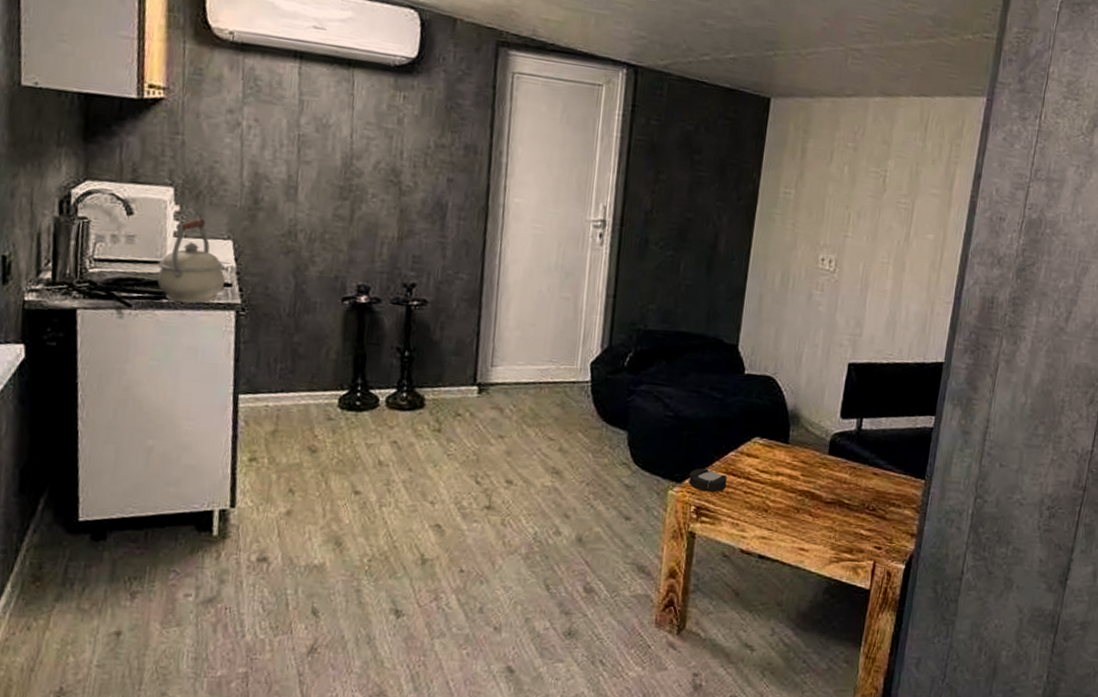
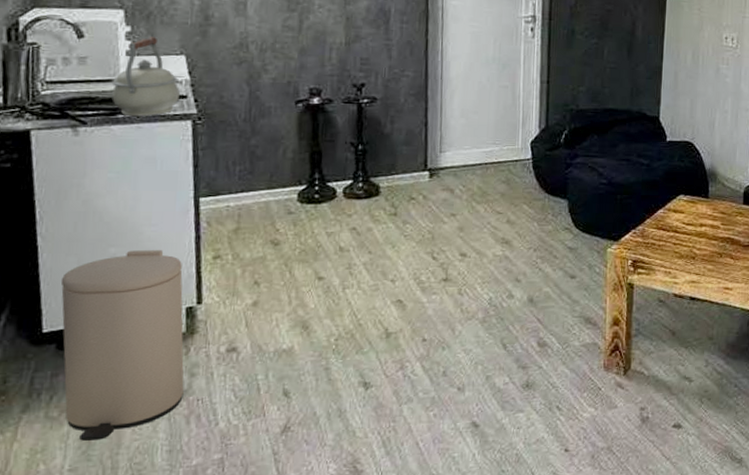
pedal bin: none [96,444,218,638] -> present [60,250,184,441]
ashtray: present [688,468,727,493] -> none [625,227,658,247]

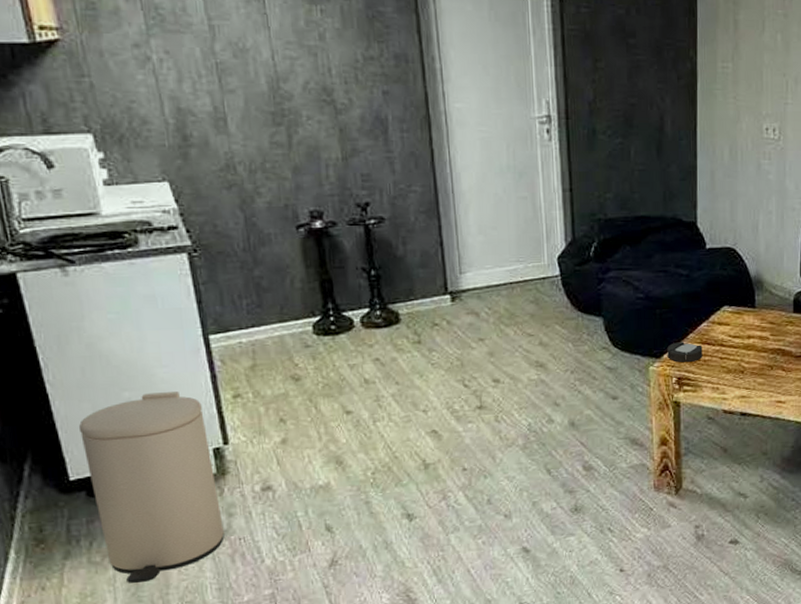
kettle: present [112,37,180,117] -> none [94,163,170,253]
ashtray: none [625,227,658,247] -> present [667,342,703,363]

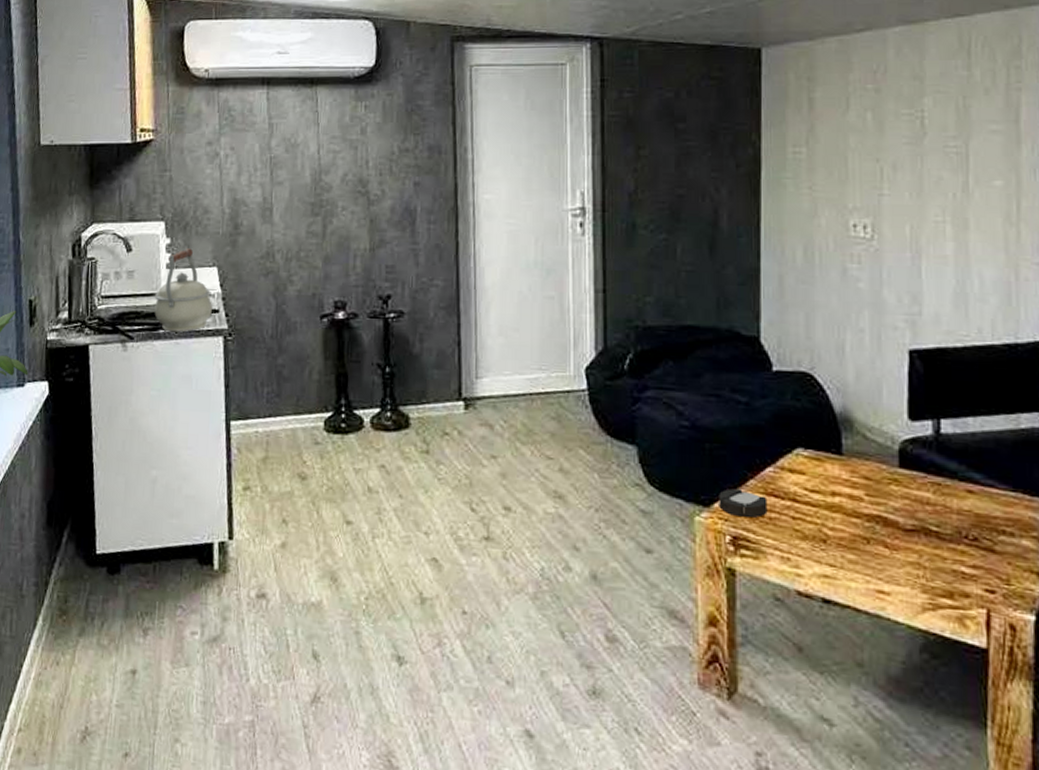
pedal bin: present [78,392,225,583] -> none [111,474,217,678]
kettle: none [94,163,170,253] -> present [154,248,212,333]

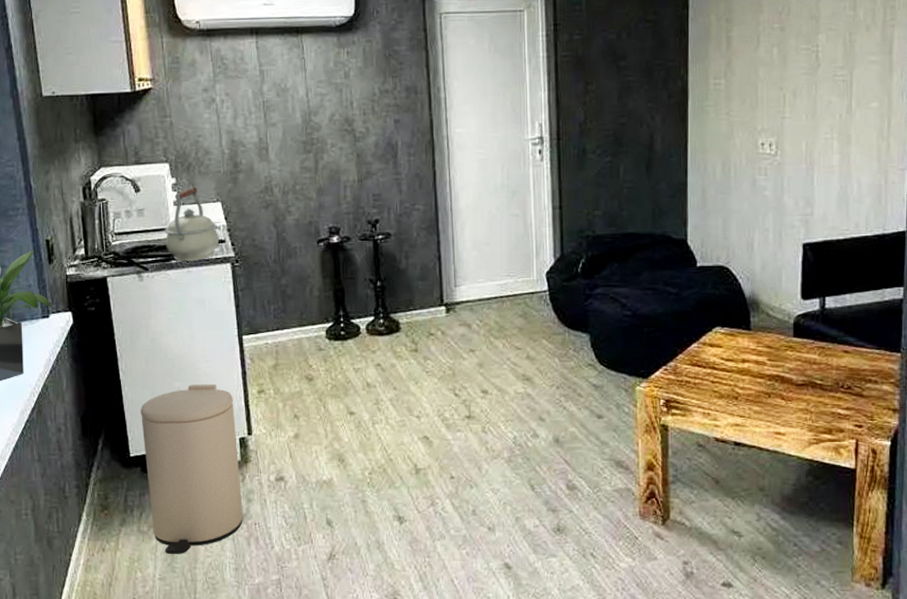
pedal bin: none [111,474,217,678] -> present [140,384,243,554]
ashtray: present [719,488,768,519] -> none [655,363,693,385]

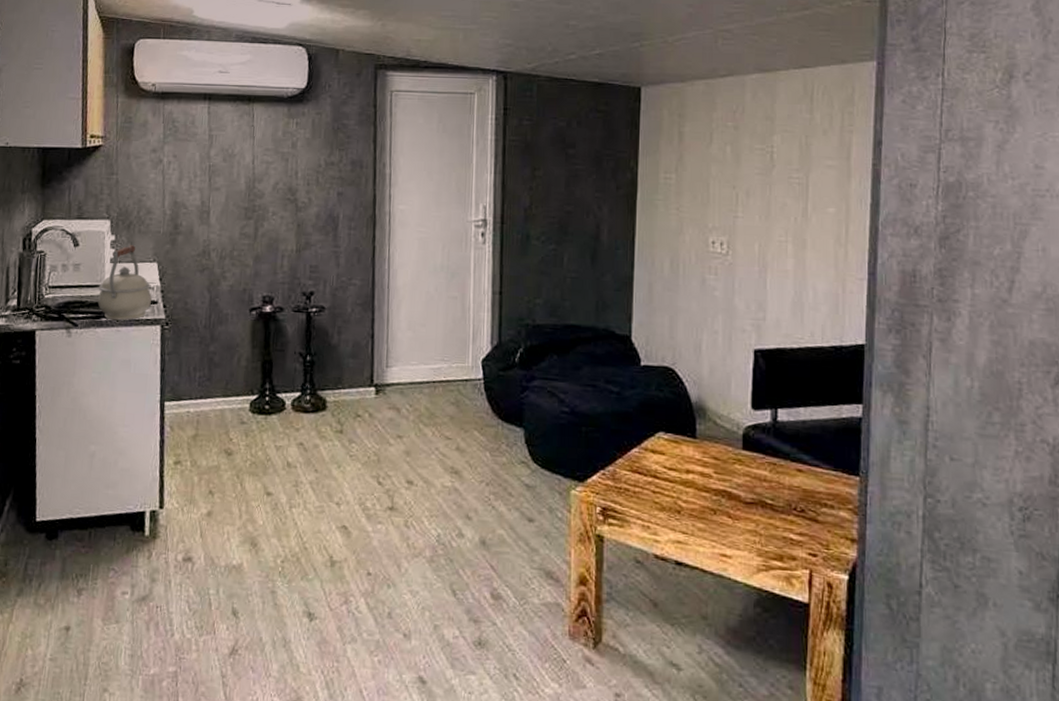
pedal bin: present [140,384,243,554] -> none [50,449,148,634]

